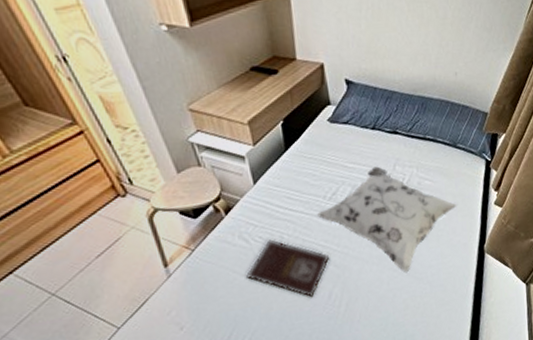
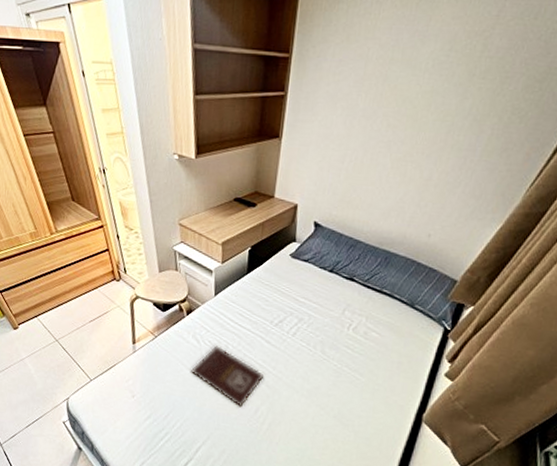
decorative pillow: present [317,166,457,273] -> none [262,306,401,415]

